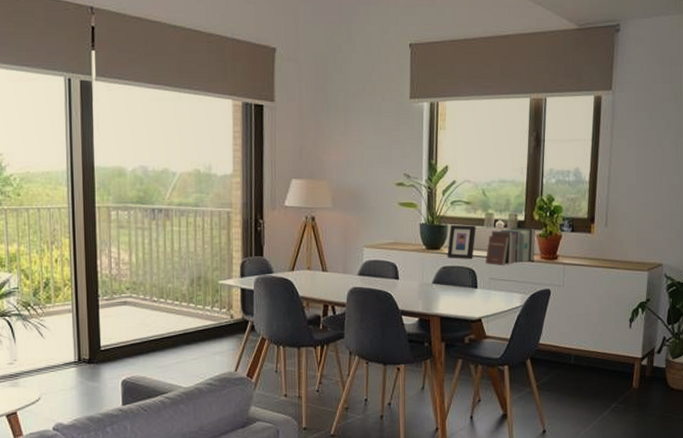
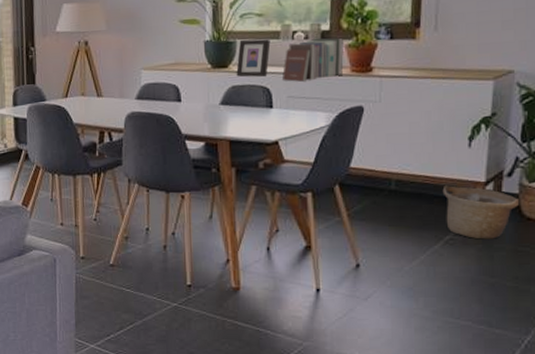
basket: none [610,361,665,407] -> present [442,186,519,240]

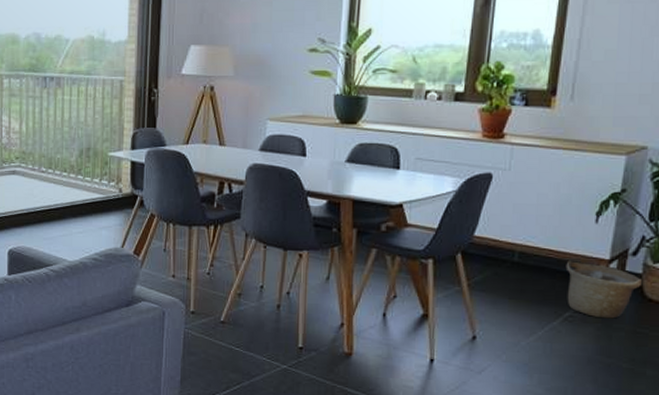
picture frame: present [236,39,271,78] -> none [365,96,402,137]
books: present [281,37,344,83] -> none [411,99,477,145]

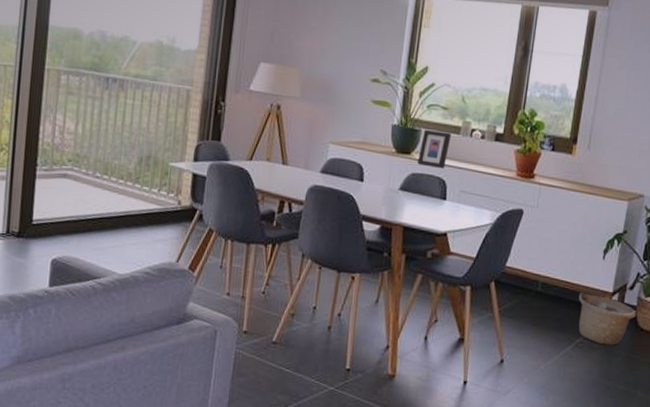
picture frame: none [365,96,402,137] -> present [417,129,452,169]

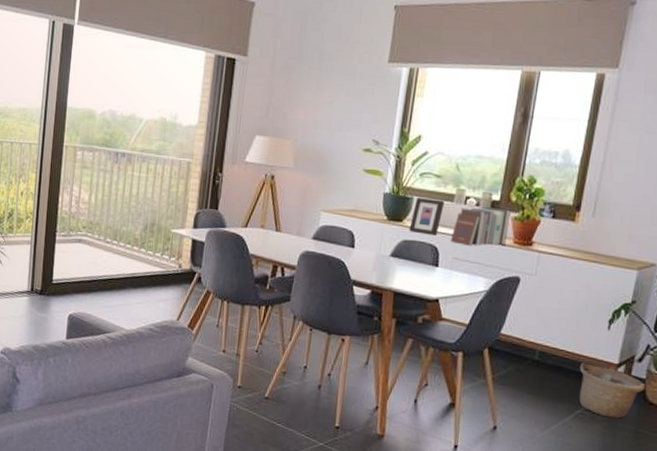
books: none [457,138,513,180] -> present [450,206,510,247]

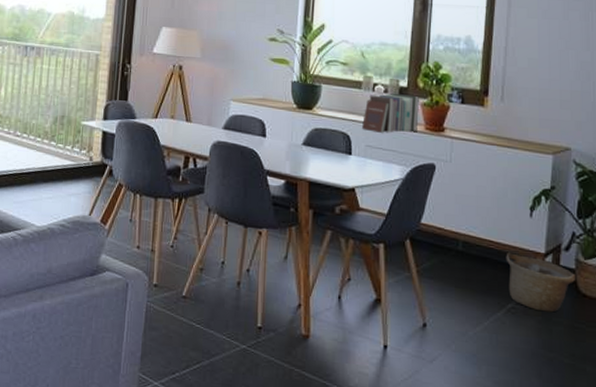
picture frame: present [409,197,445,237] -> none [319,84,353,124]

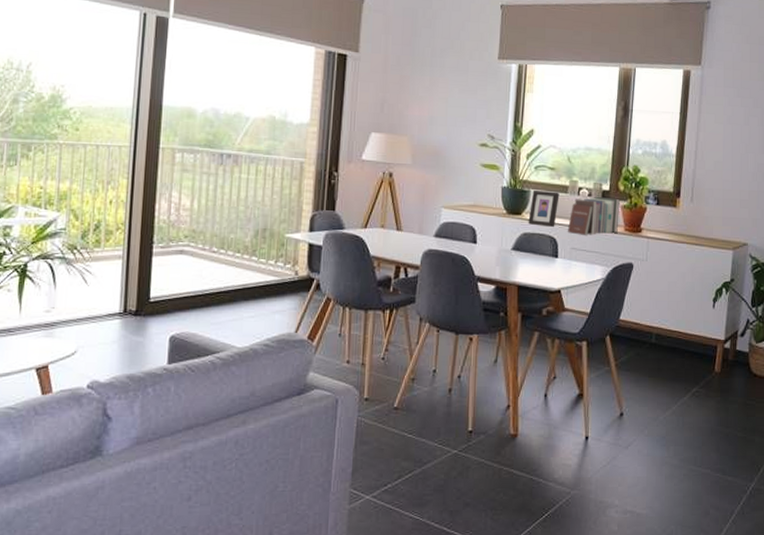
picture frame: none [319,84,353,124] -> present [528,189,560,228]
basket: present [506,253,575,313] -> none [692,342,748,393]

